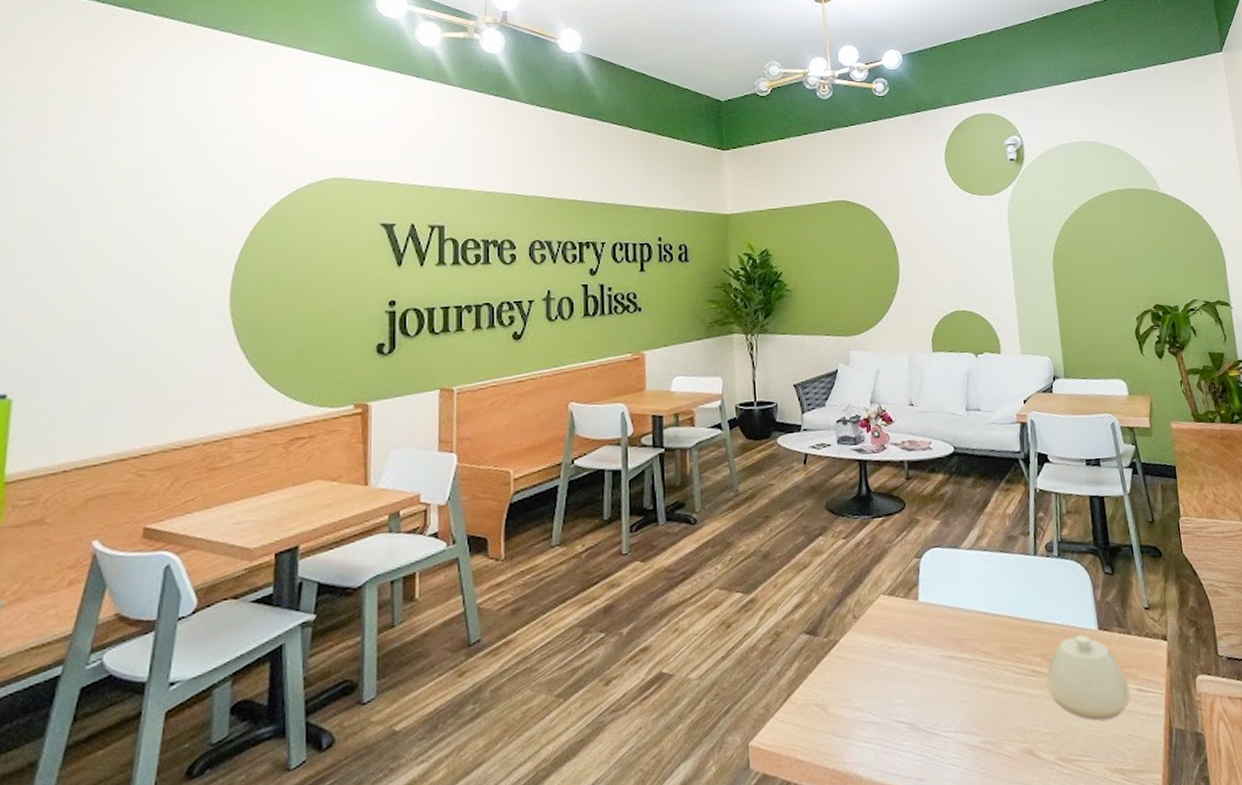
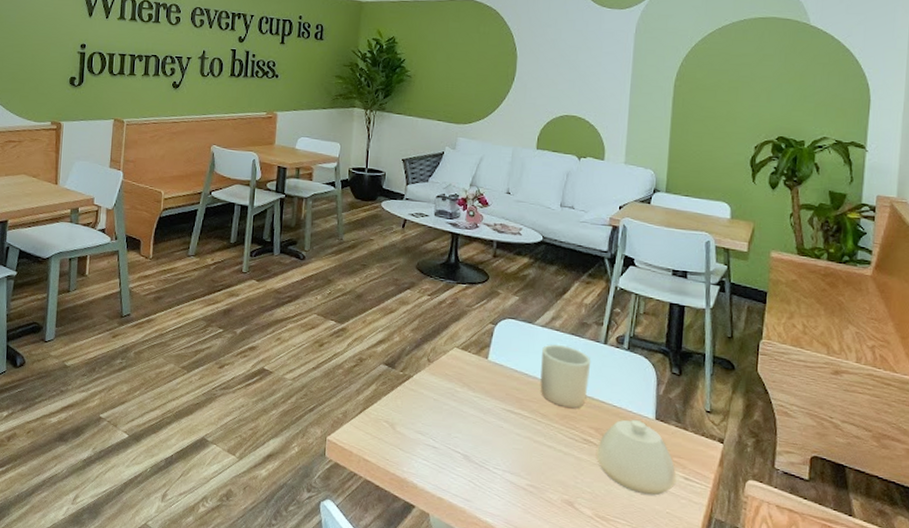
mug: none [973,566,1027,638] -> present [540,344,591,408]

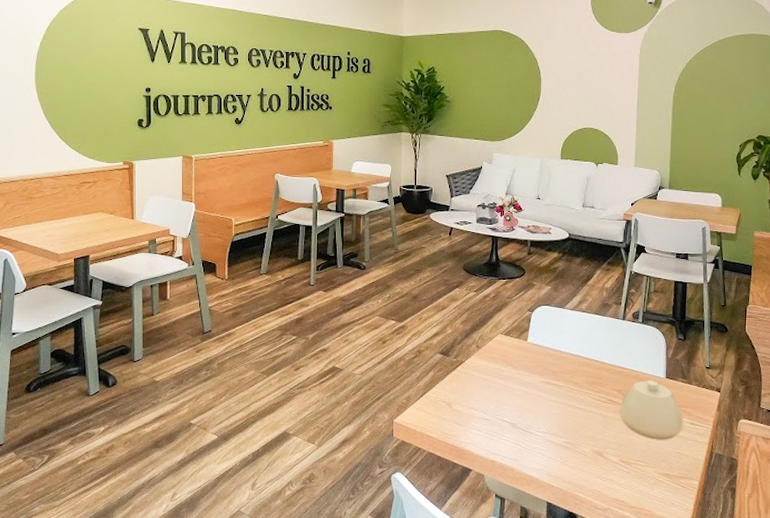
mug: present [540,344,591,408] -> none [571,324,613,375]

